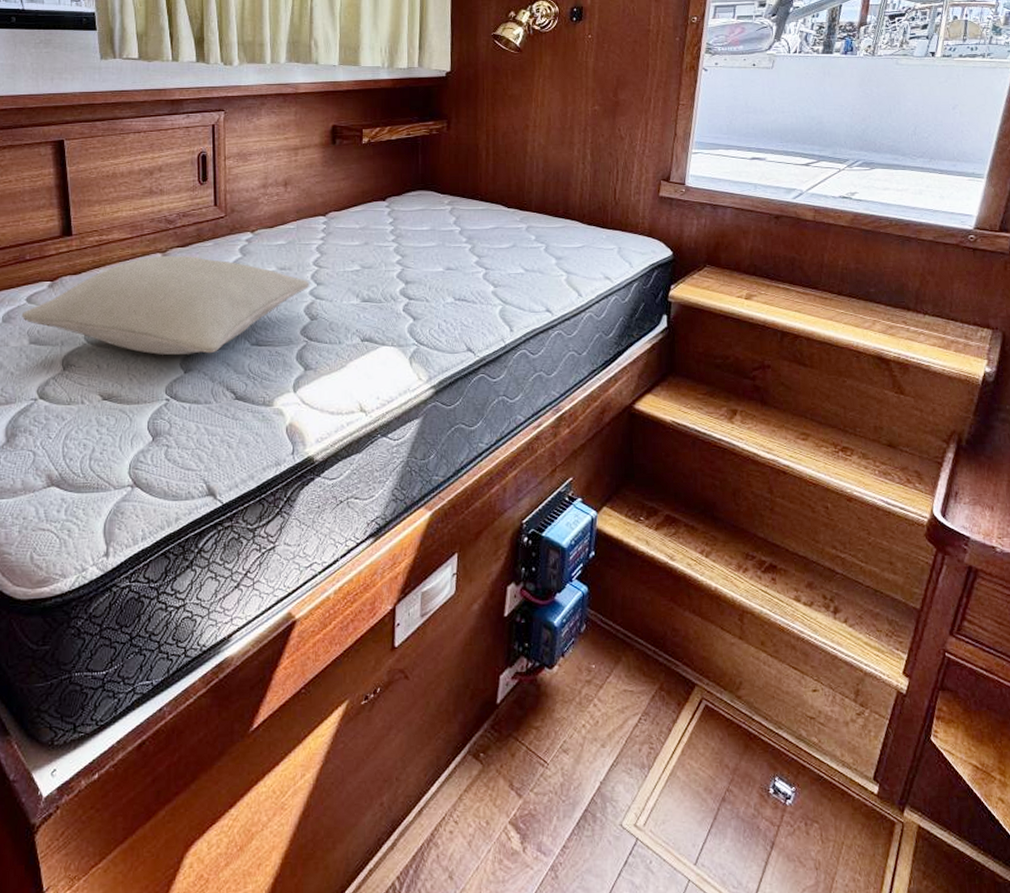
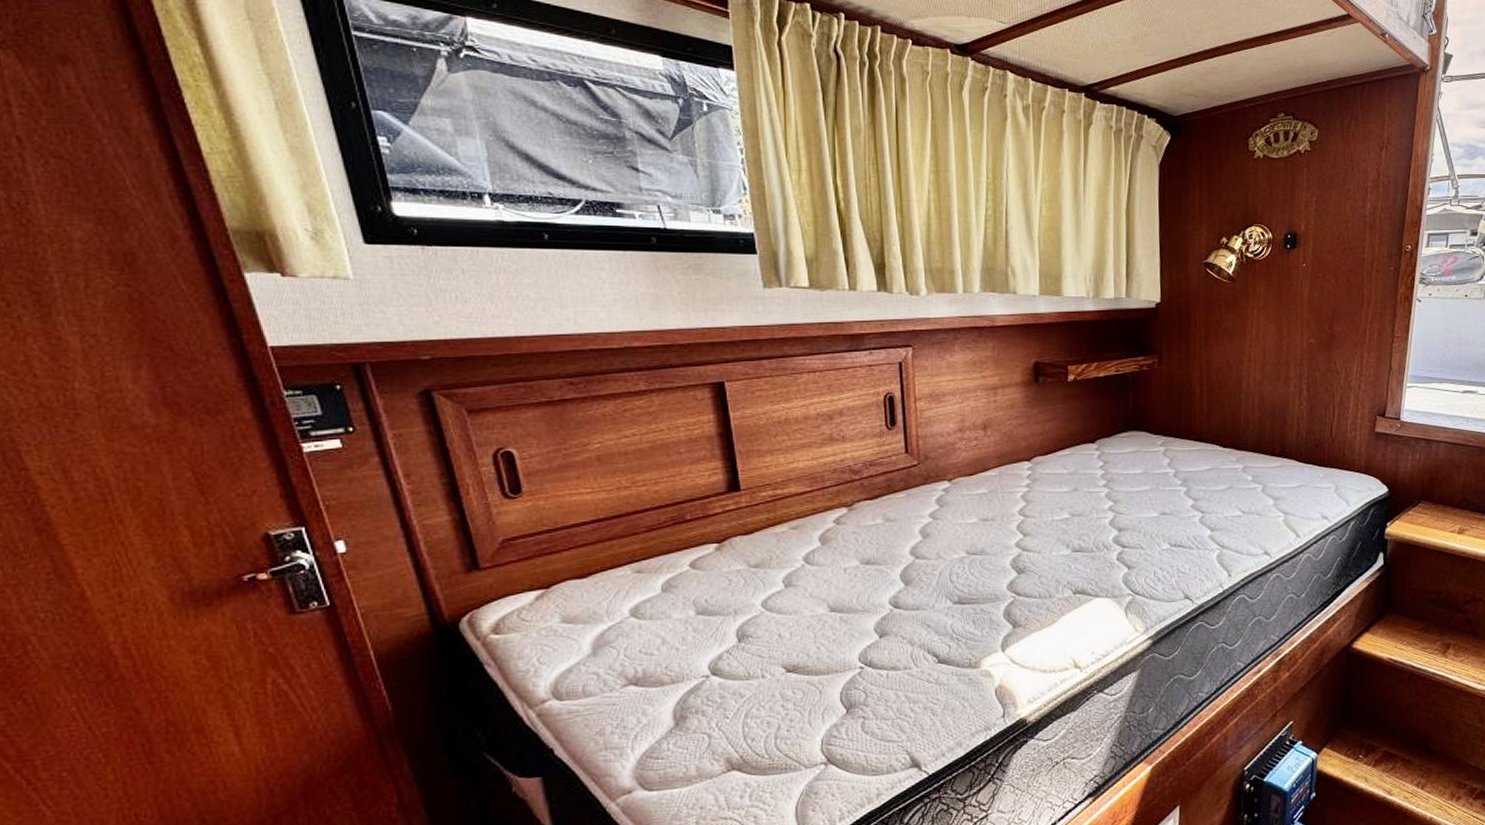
pillow: present [21,255,310,356] -> none [684,509,1015,620]

